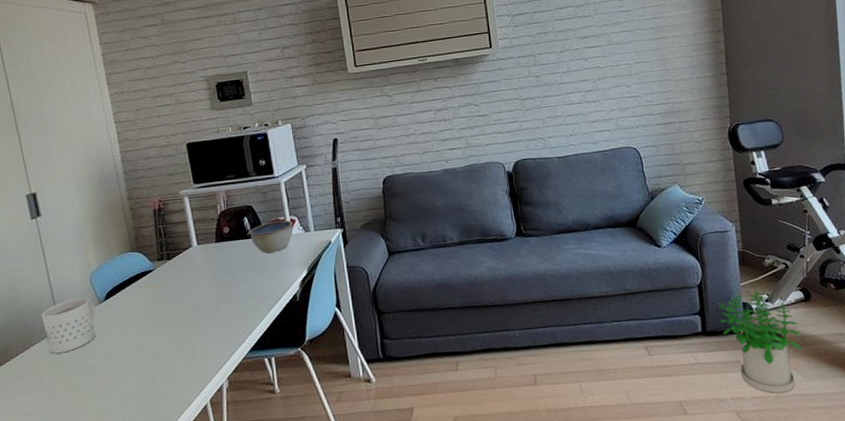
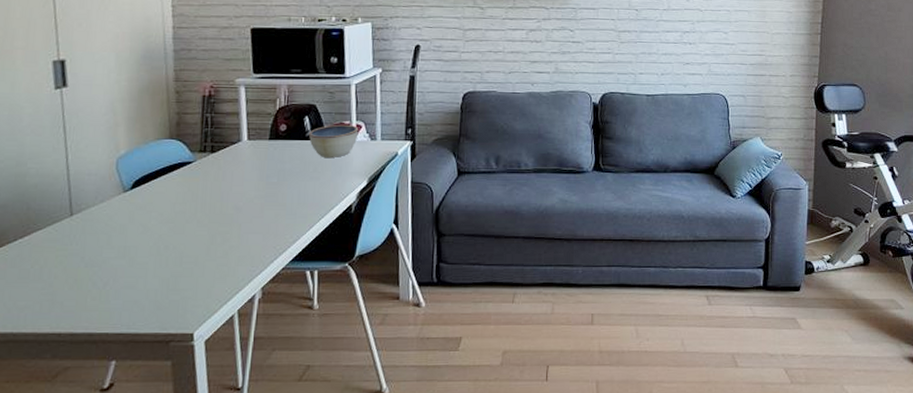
mug: present [41,297,96,354] -> none [51,183,118,243]
potted plant: present [717,289,802,394] -> none [781,249,854,353]

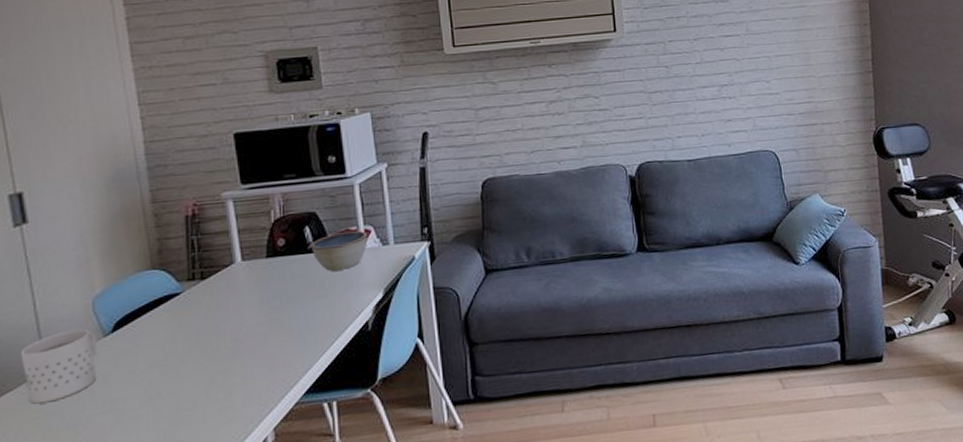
mug: none [51,183,118,243] -> present [20,328,99,404]

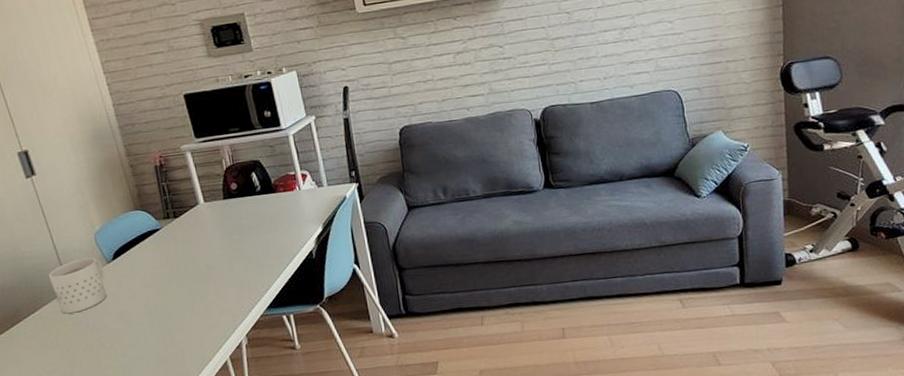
bowl: present [310,230,368,271] -> none [258,175,305,210]

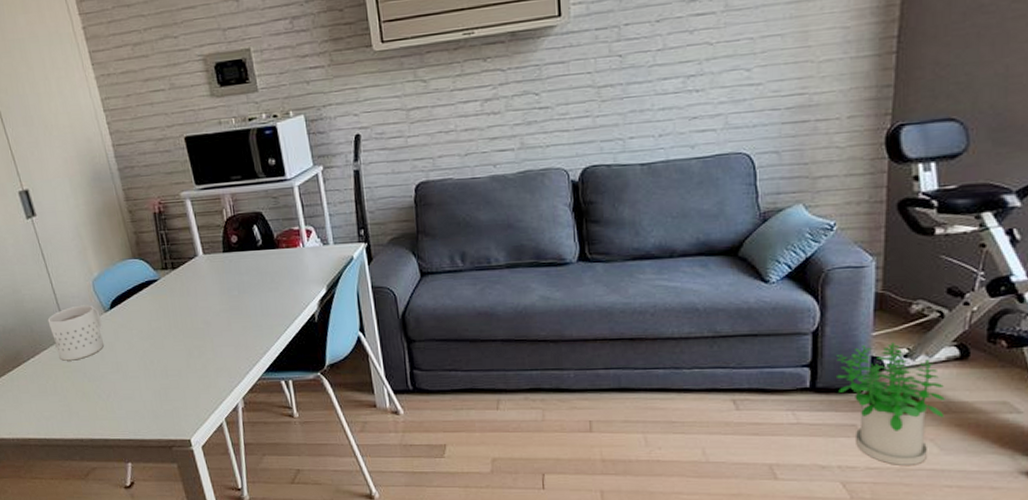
potted plant: none [757,240,845,344] -> present [835,341,945,465]

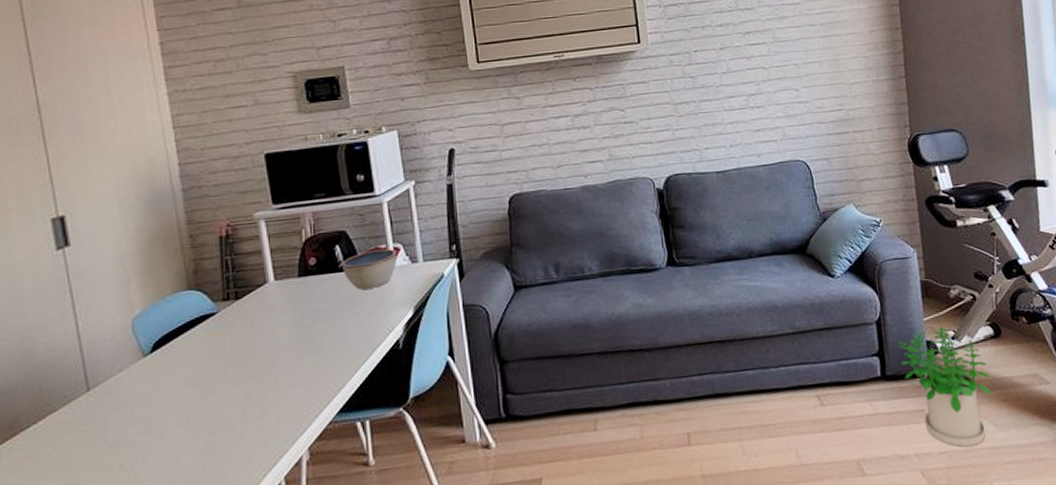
mug: present [47,305,104,361] -> none [64,349,139,424]
bowl: none [259,230,310,267] -> present [341,248,397,290]

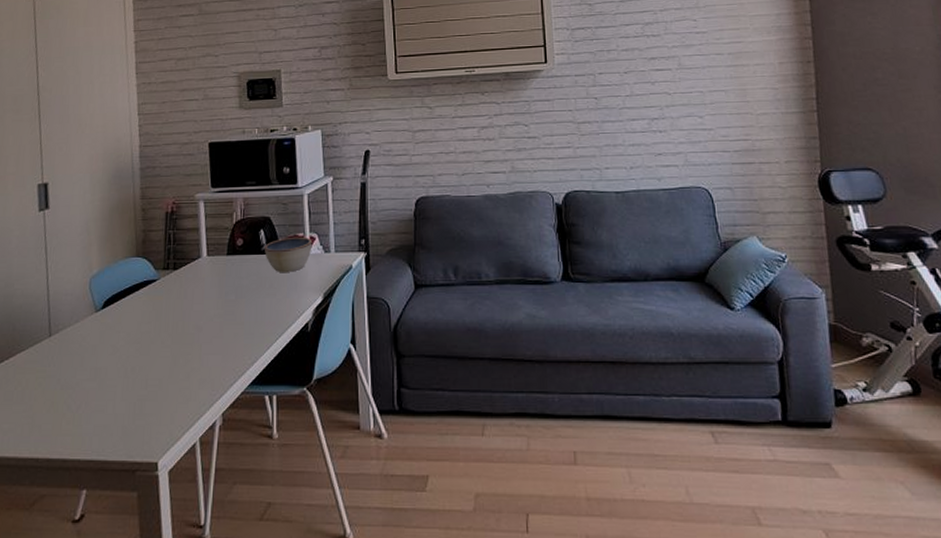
potted plant: present [897,325,992,447] -> none [801,374,910,511]

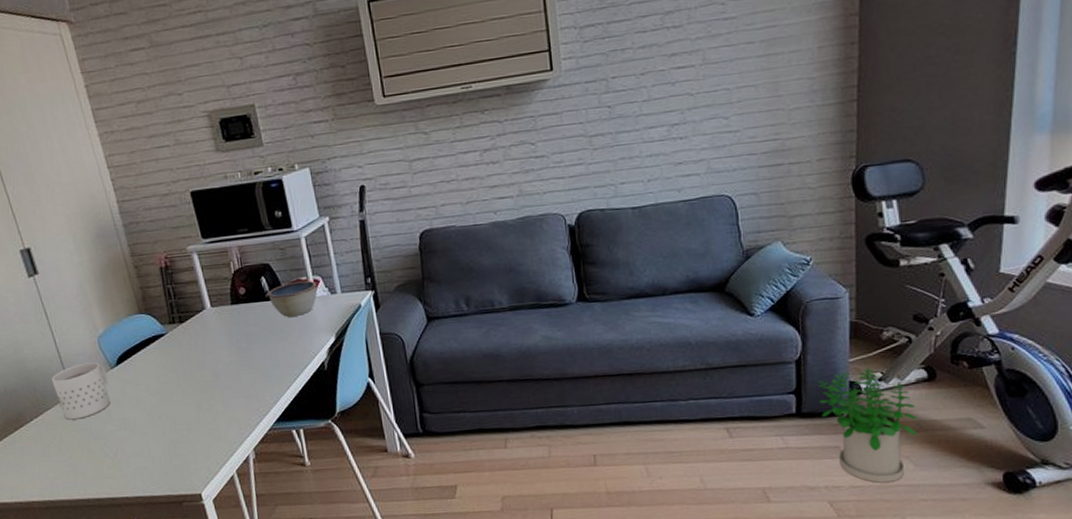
mug: none [33,303,91,365] -> present [51,362,110,420]
potted plant: none [801,374,910,511] -> present [817,366,917,483]

